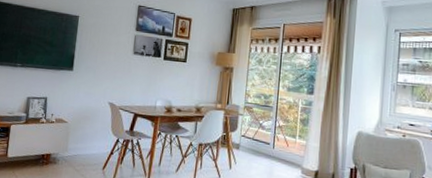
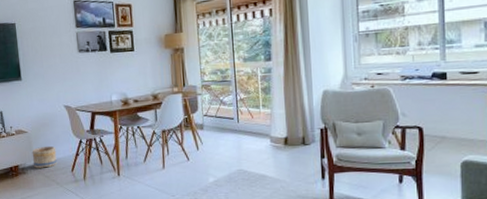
basket: none [65,139,92,161] -> present [32,145,57,168]

